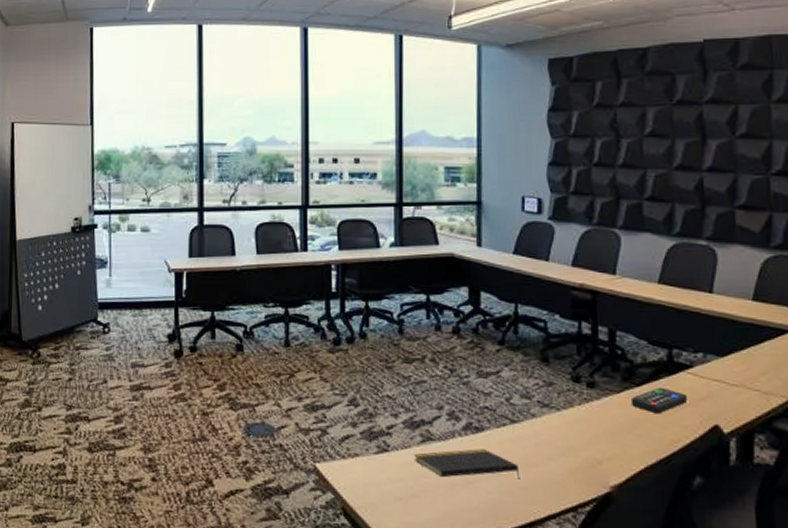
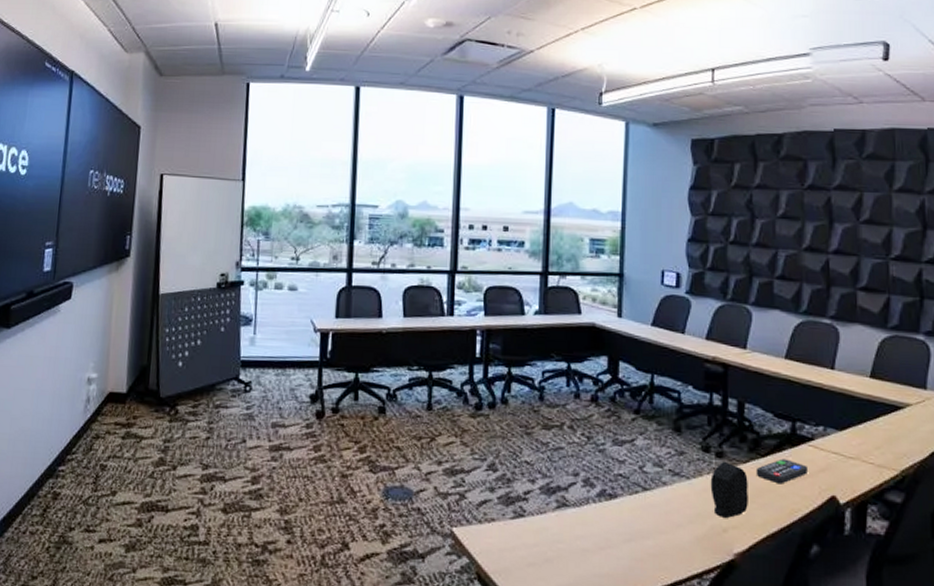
notepad: present [414,449,520,479] -> none [549,515,650,546]
speaker: none [582,391,624,450] -> present [710,461,748,518]

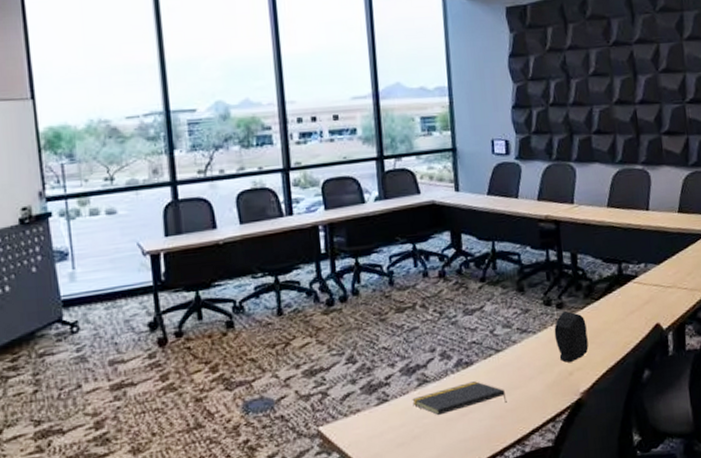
notepad: none [549,515,650,546] -> present [412,381,507,416]
remote control: present [756,458,809,484] -> none [592,298,636,323]

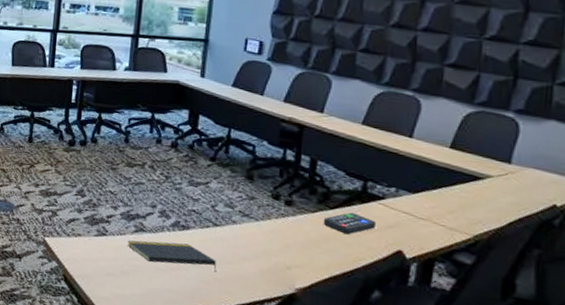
speaker: present [554,310,589,363] -> none [277,209,315,258]
remote control: none [592,298,636,323] -> present [323,212,377,235]

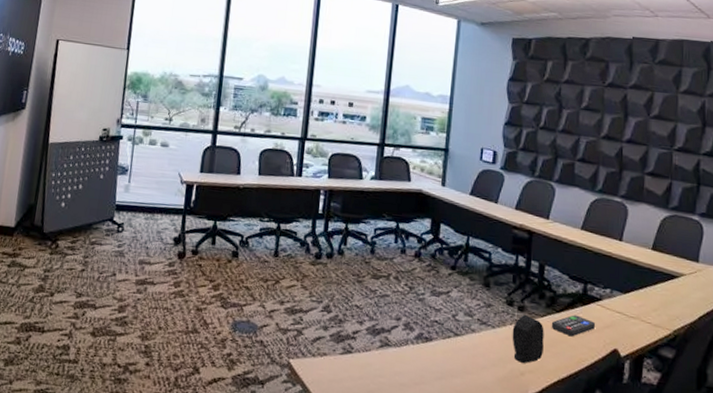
notepad: present [127,240,217,272] -> none [372,355,458,384]
speaker: none [277,209,315,258] -> present [512,314,544,363]

